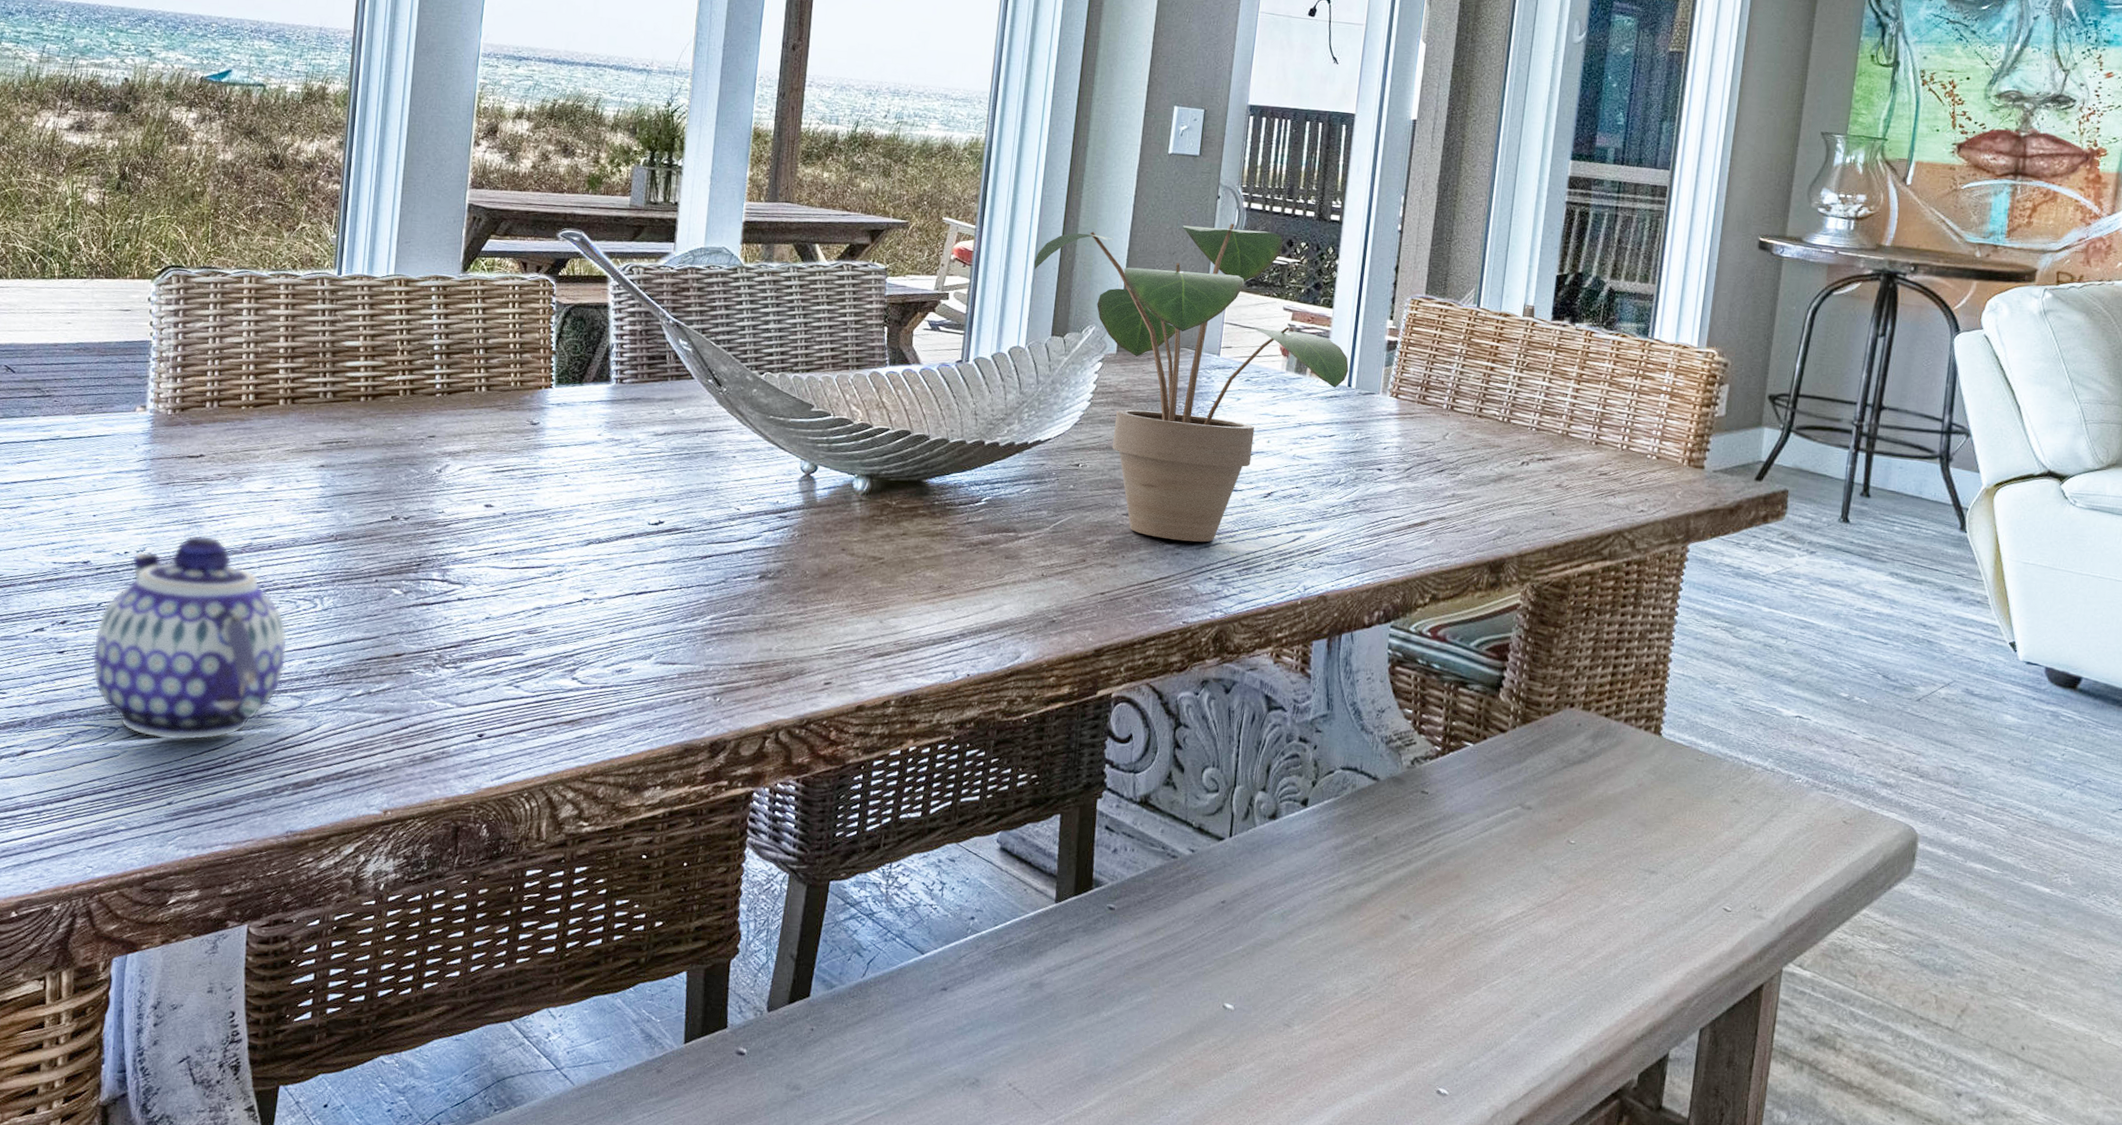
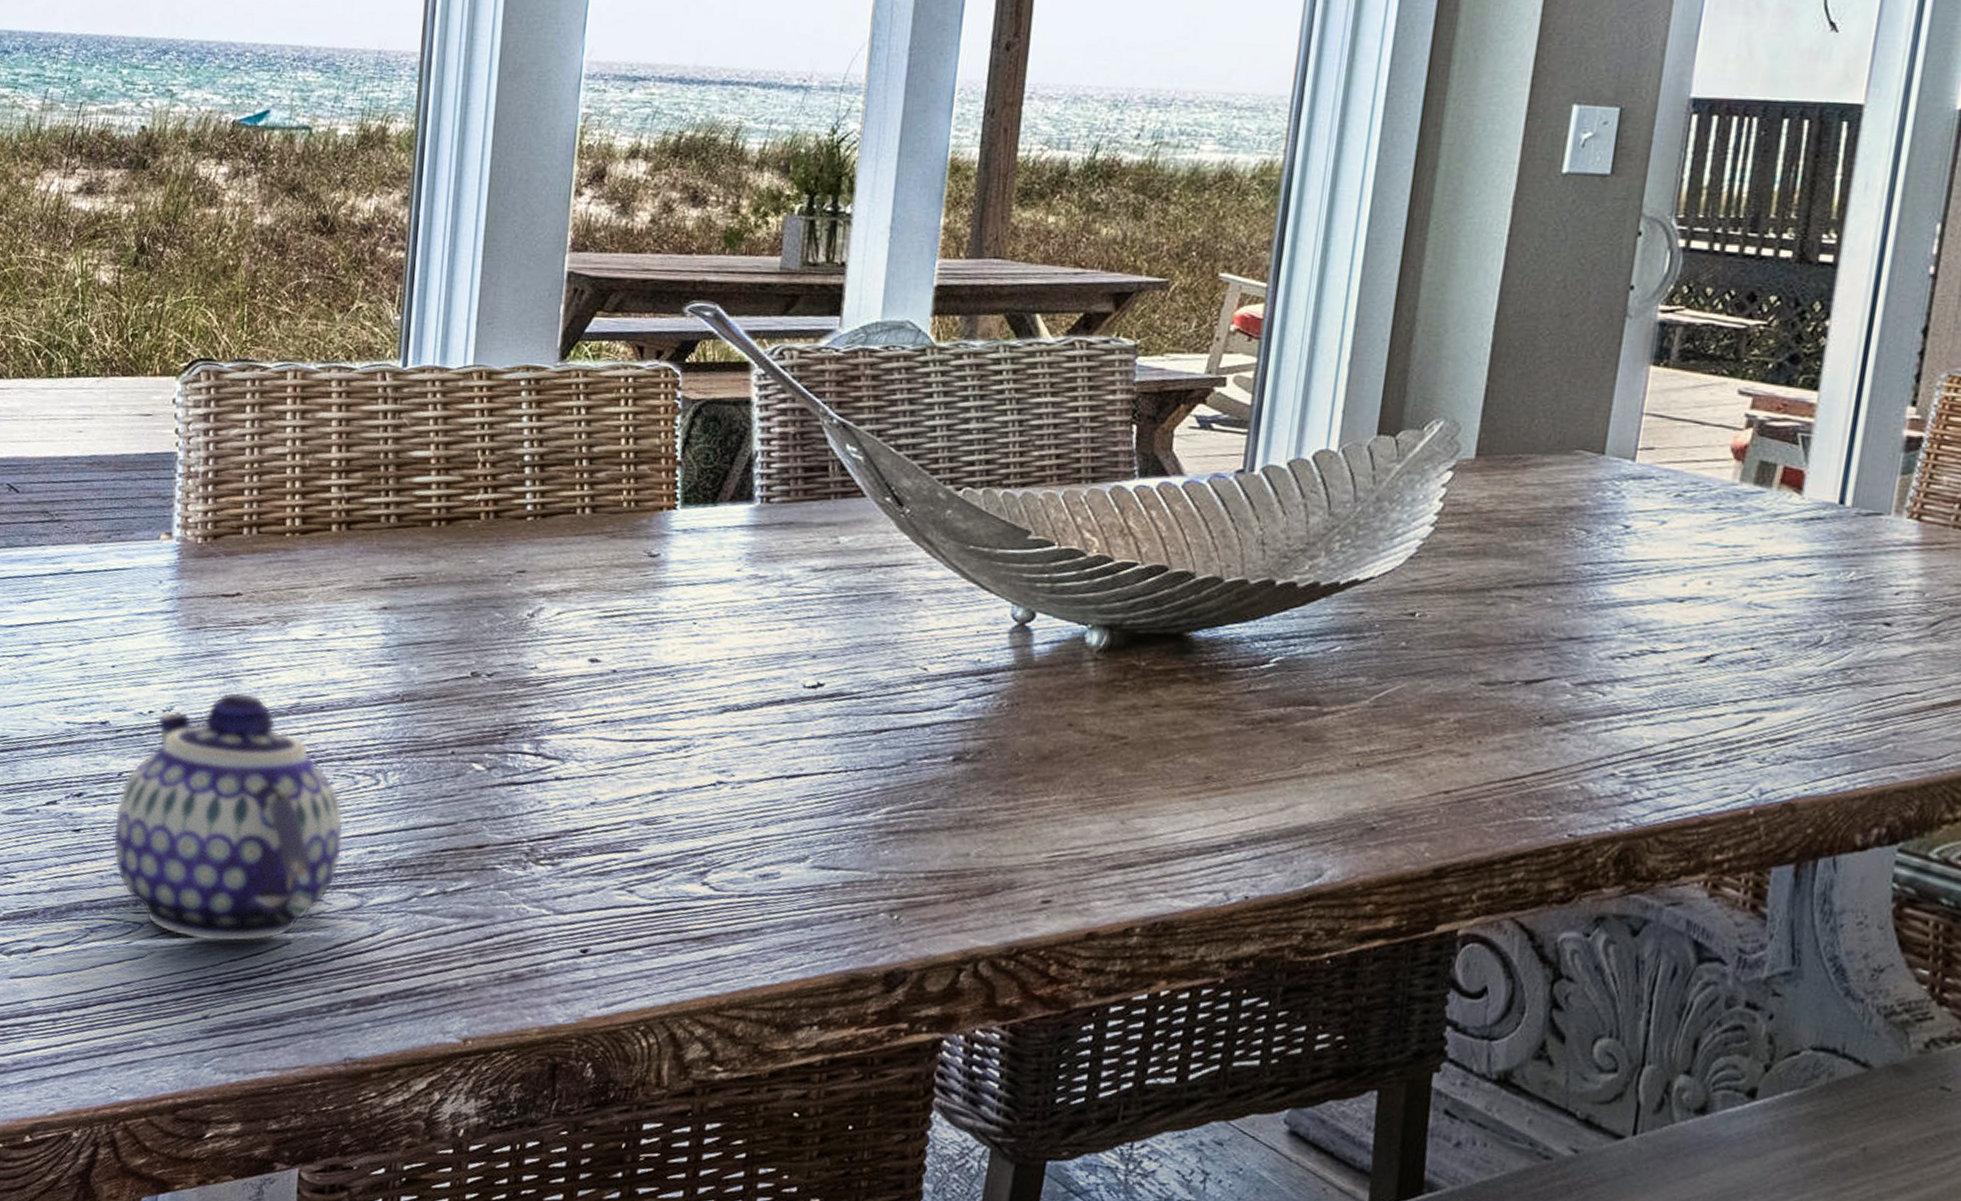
potted plant: present [1034,223,1349,542] -> none [1353,271,1842,724]

